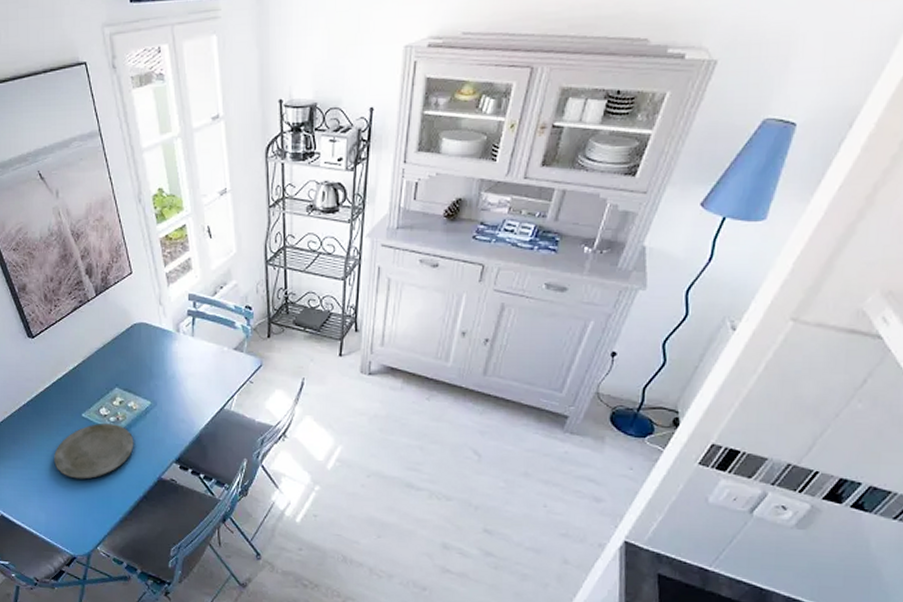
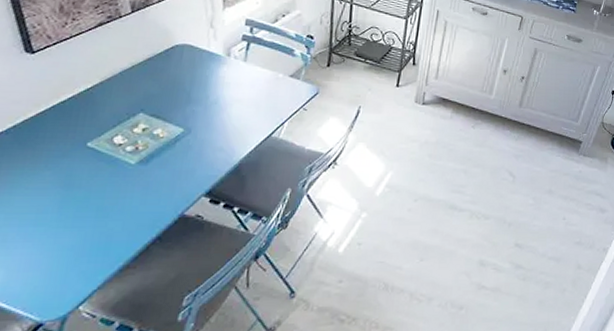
plate: present [54,424,134,479] -> none [33,154,155,222]

